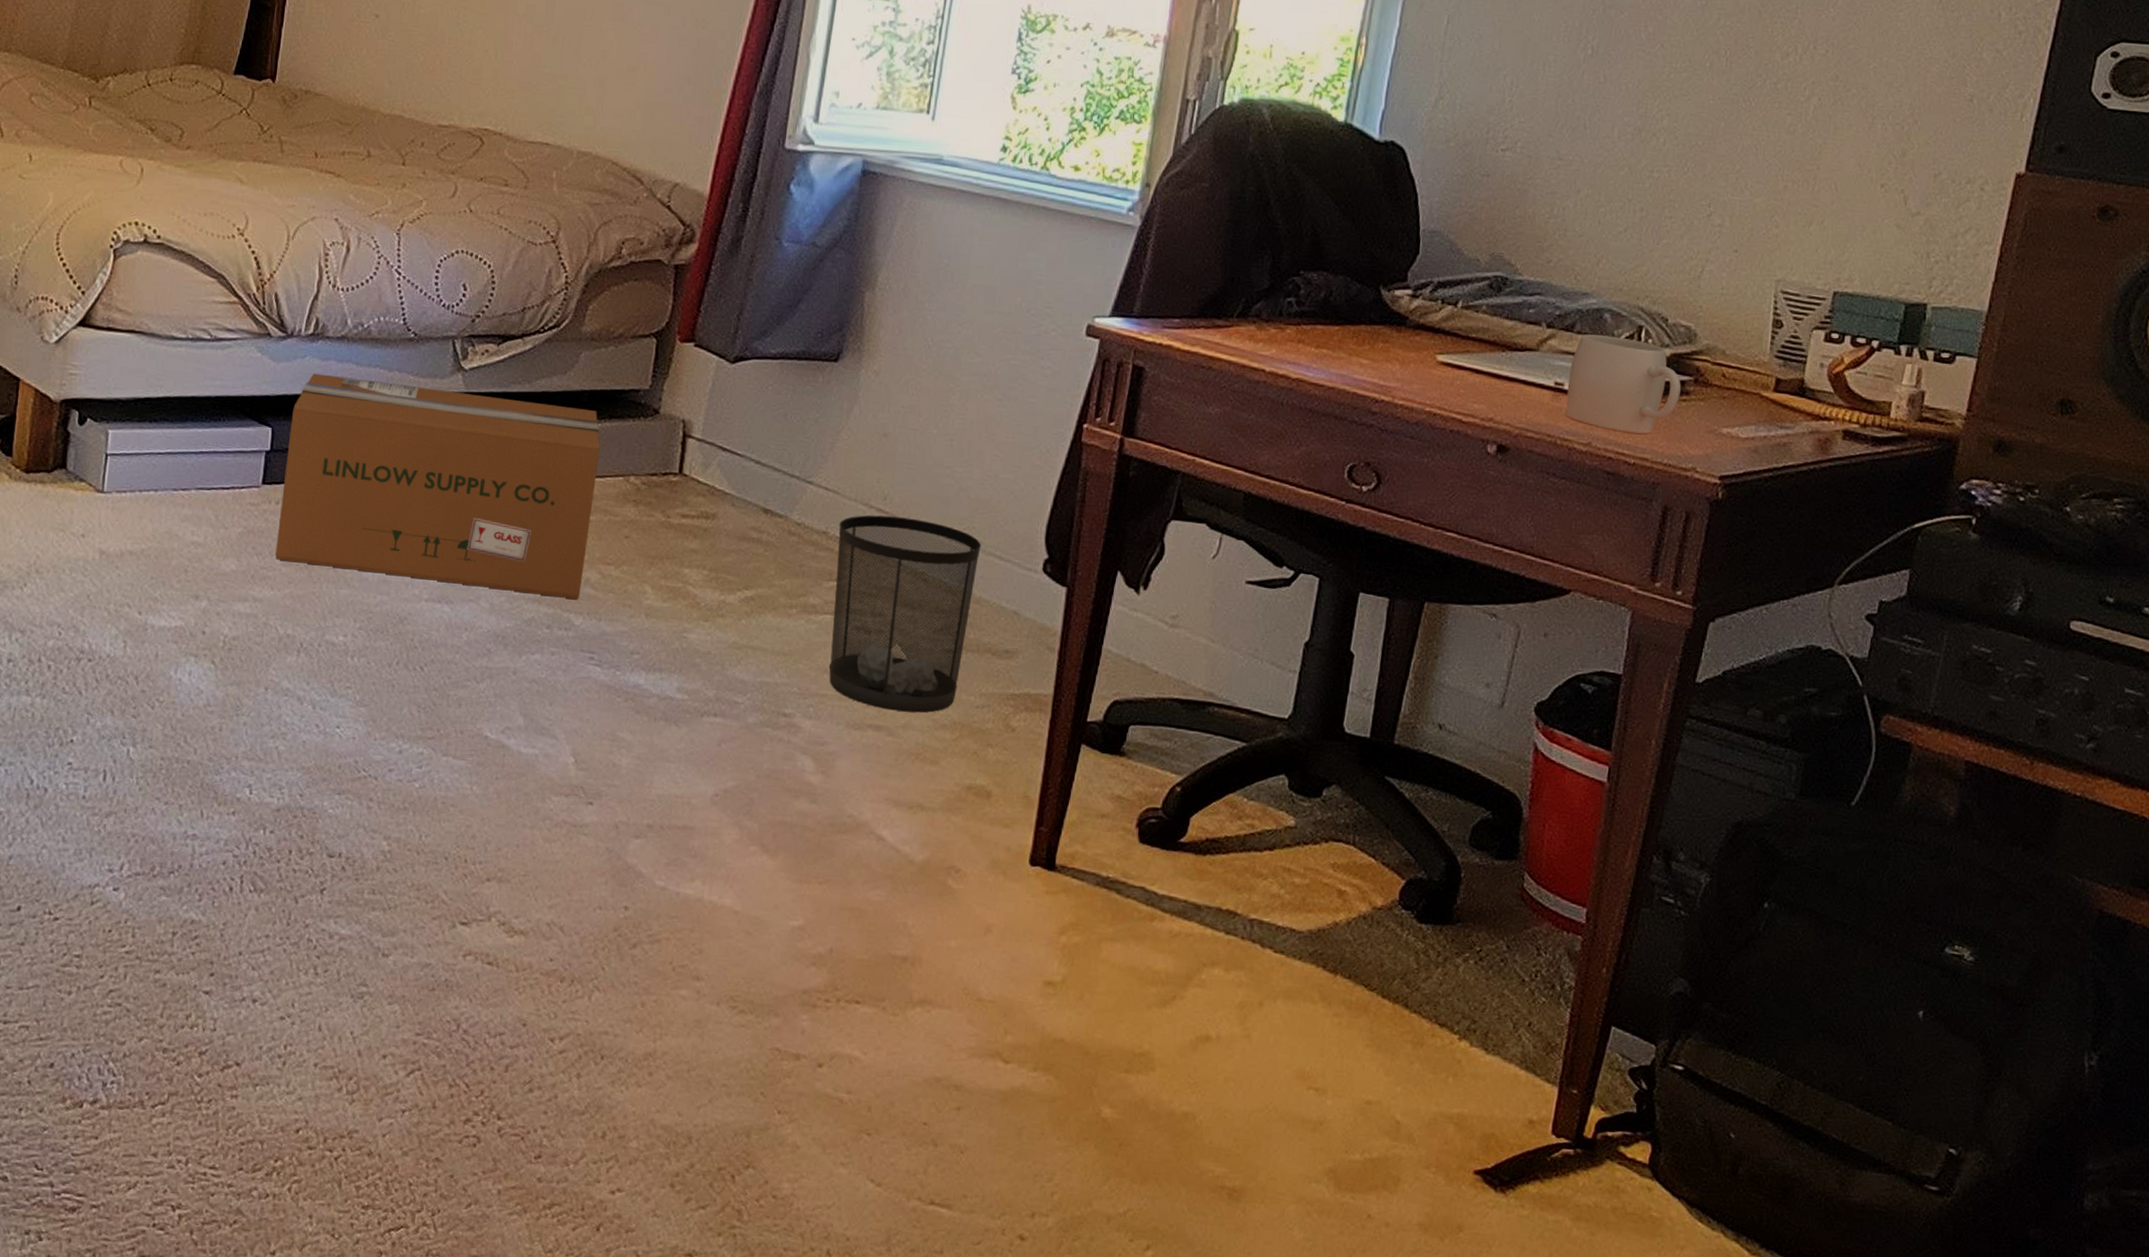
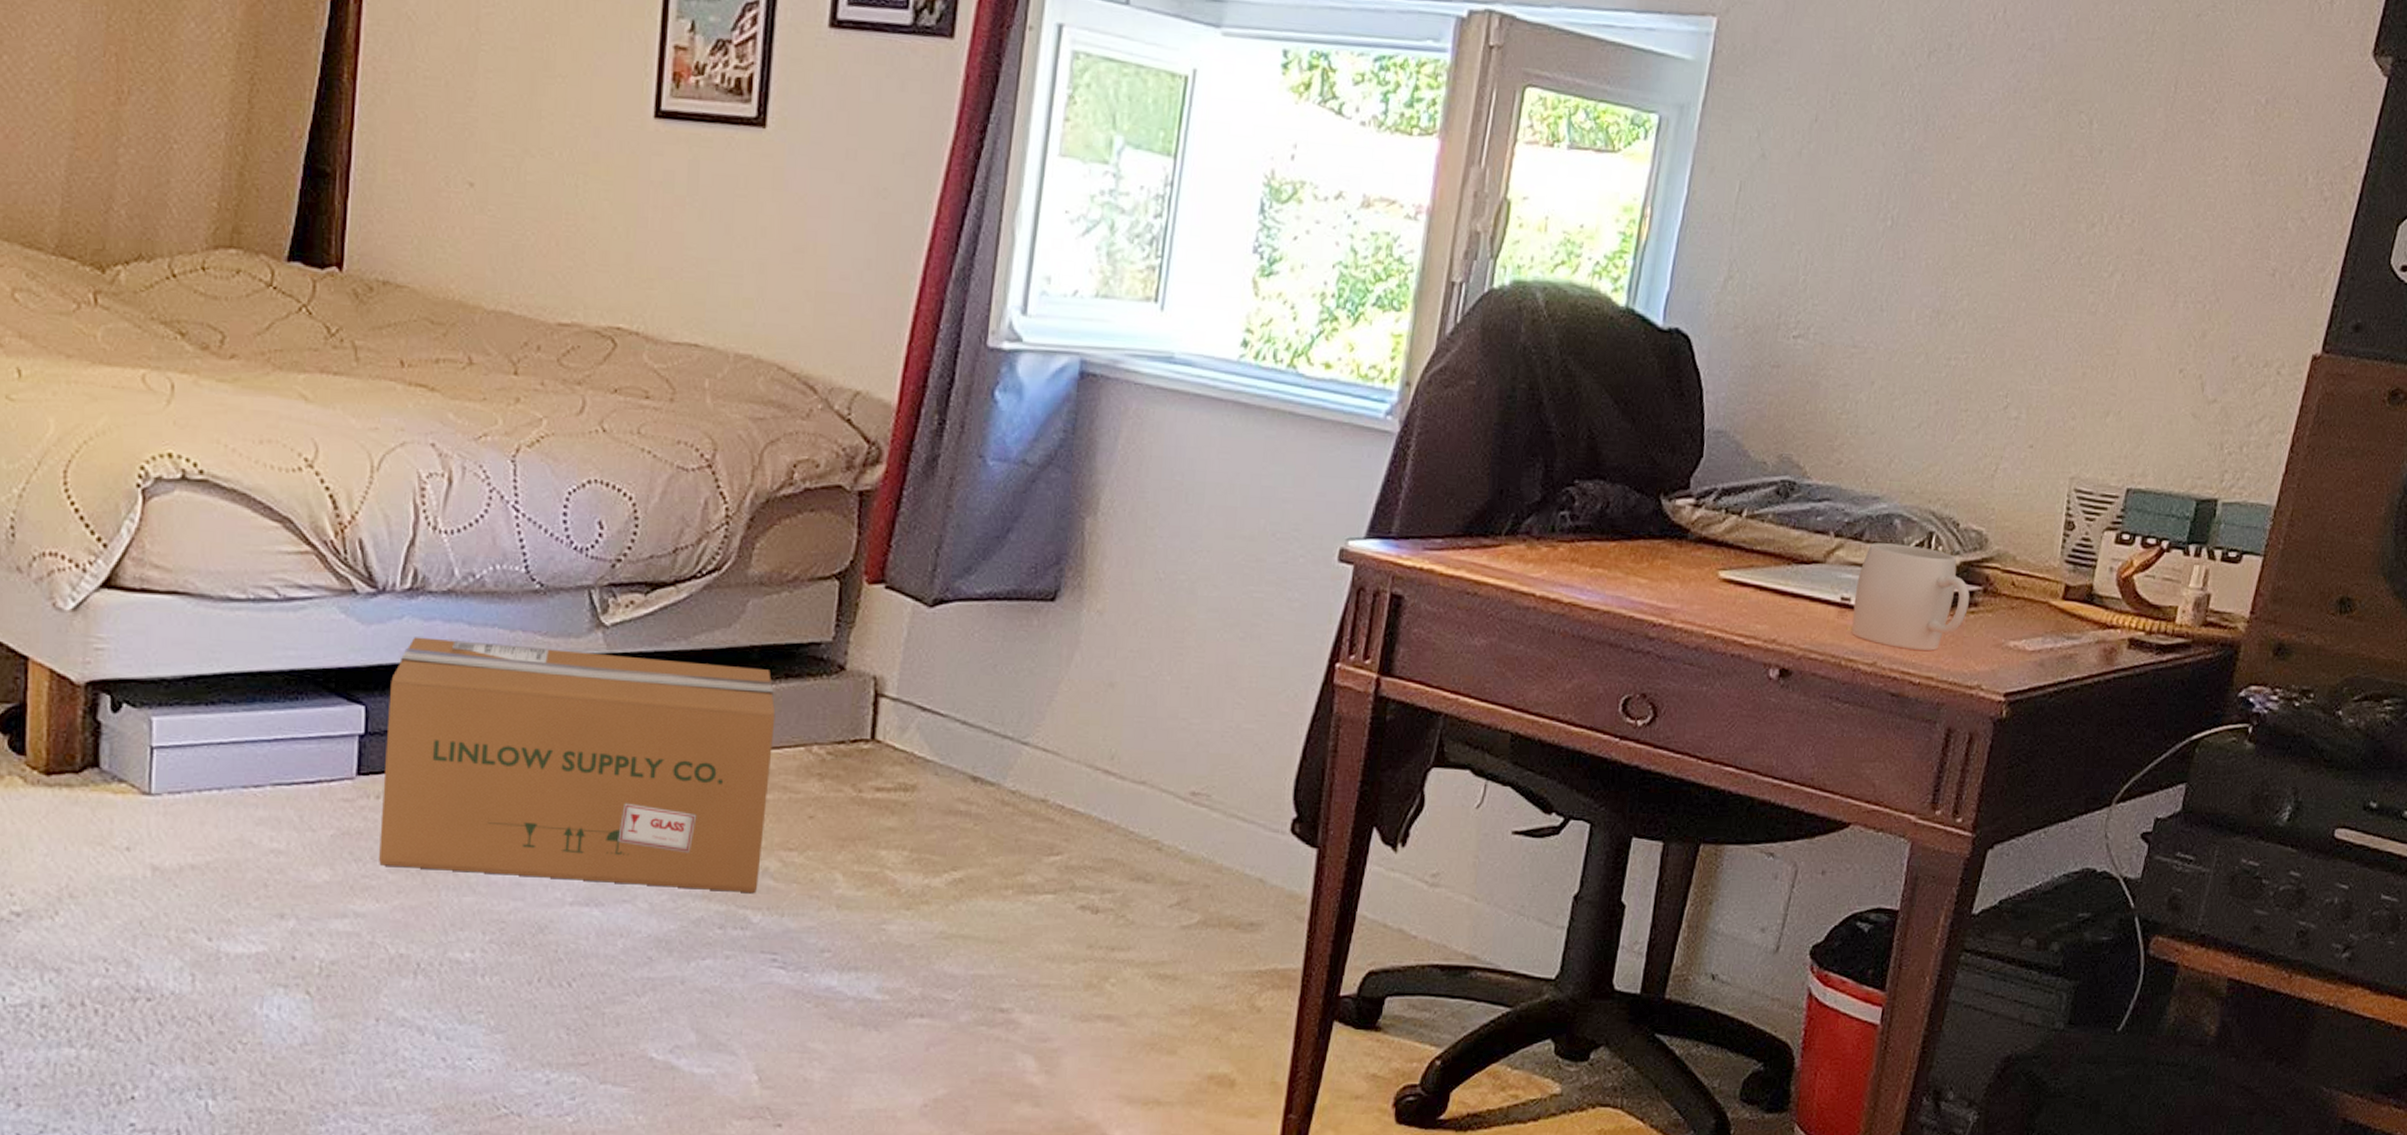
waste bin: present [829,515,982,713] -> none [1051,777,1223,999]

